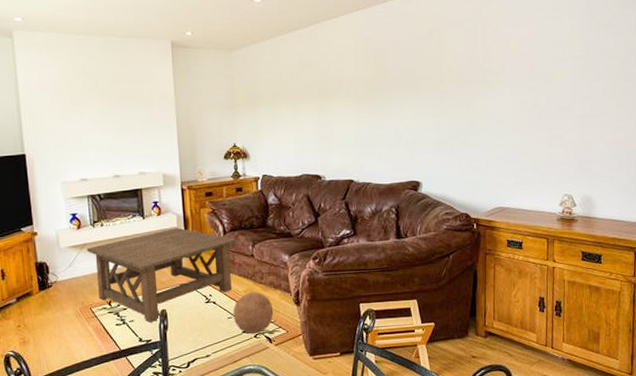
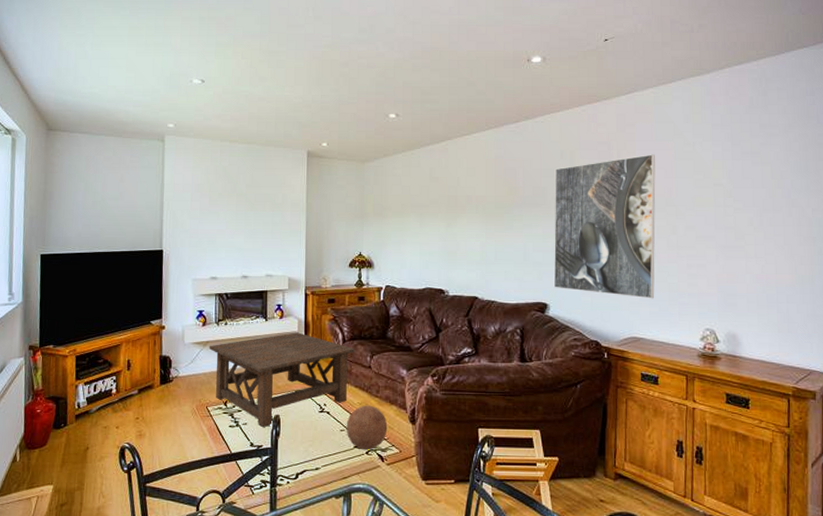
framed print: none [423,30,519,171] -> present [554,154,656,299]

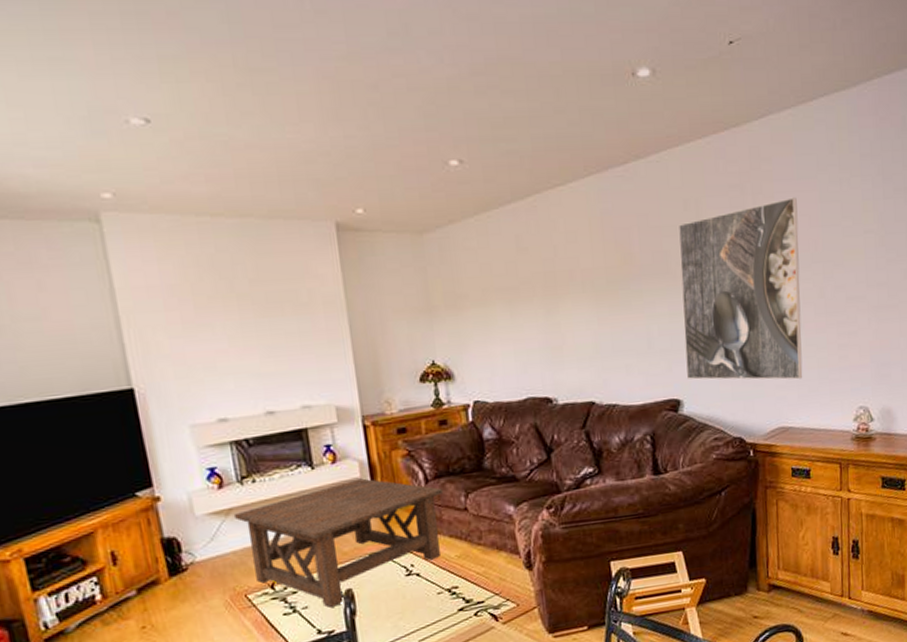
decorative ball: present [346,405,388,450] -> none [444,556,499,612]

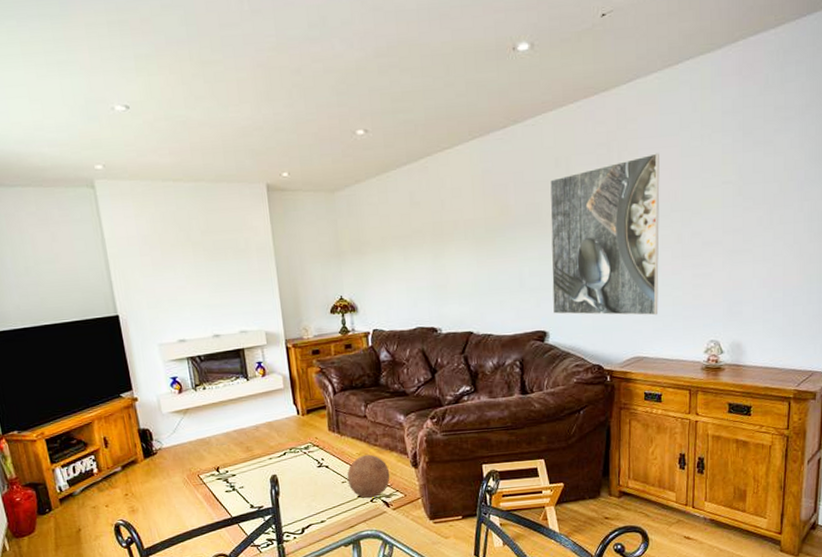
coffee table: present [233,478,444,607] -> none [189,389,348,488]
decorative ball: none [444,556,499,612] -> present [347,454,390,499]

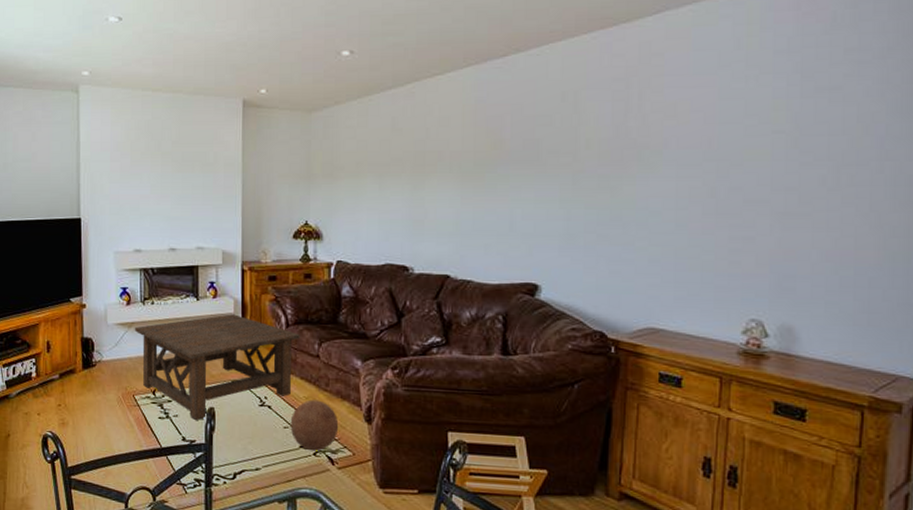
coffee table: none [189,389,348,488] -> present [134,314,301,420]
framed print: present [549,153,660,316] -> none [548,93,690,281]

